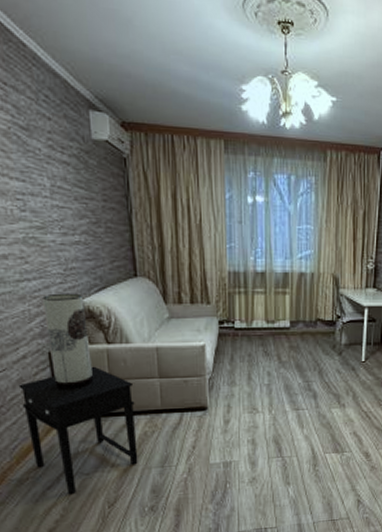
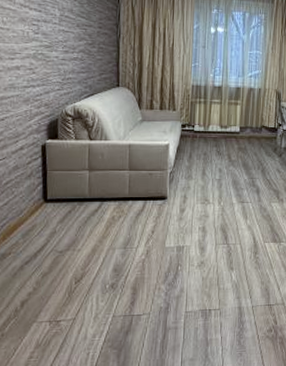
side table: present [18,366,138,495] -> none [13,158,108,270]
table lamp: present [42,293,93,390] -> none [42,97,76,177]

